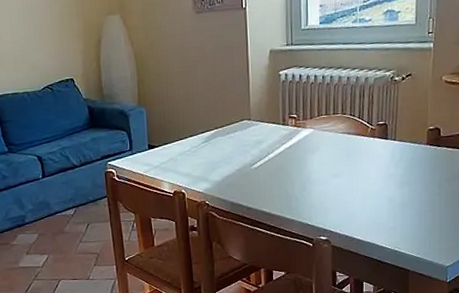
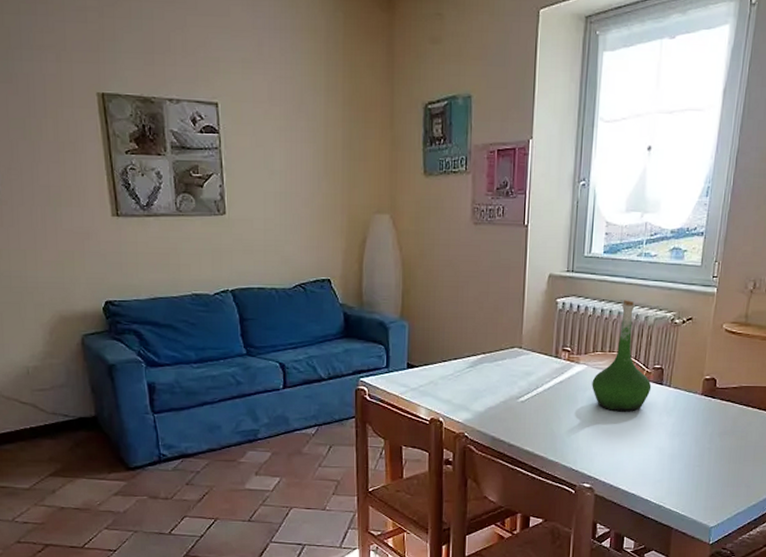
vase: none [319,64,377,168] -> present [592,300,652,411]

